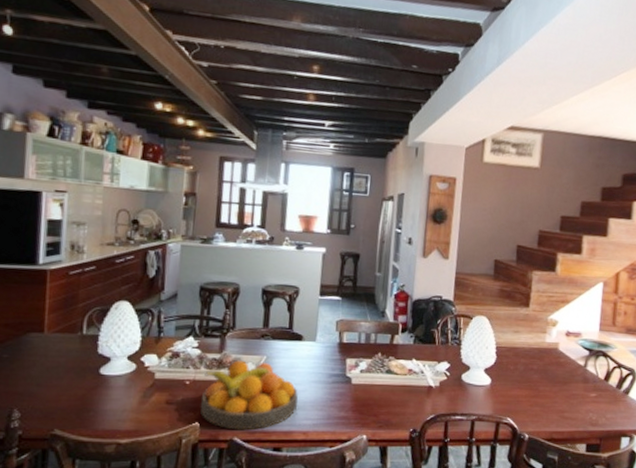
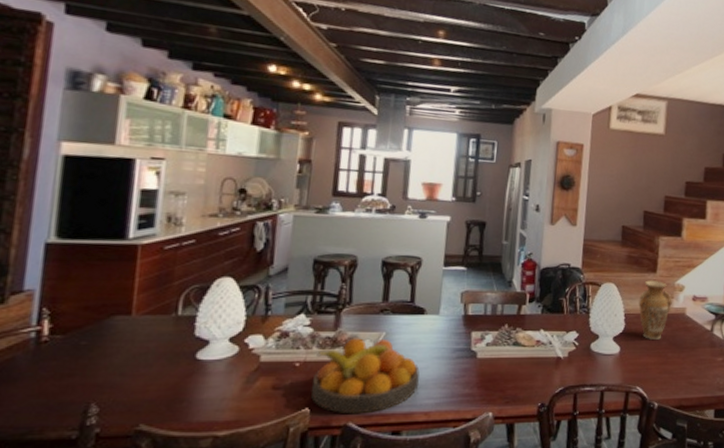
vase: none [510,314,545,373] -> present [638,280,672,340]

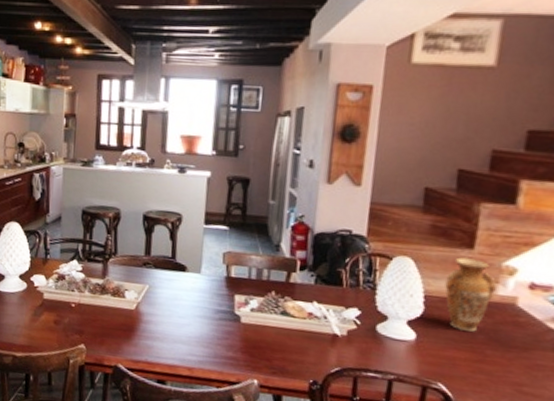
fruit bowl: present [311,338,420,414] -> none [85,287,183,359]

